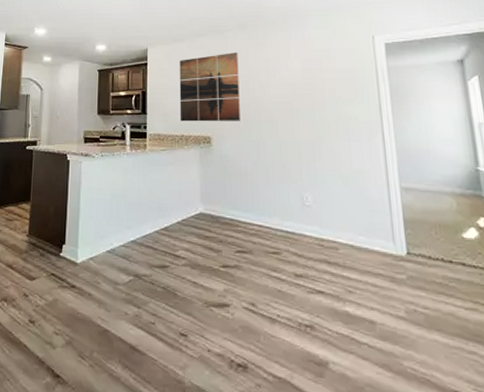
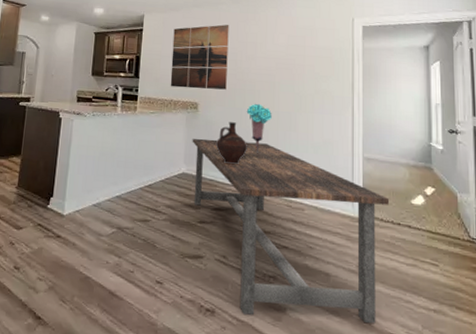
dining table: none [207,175,437,379] -> present [192,138,390,323]
ceramic jug: none [234,155,270,202] -> present [216,122,248,165]
bouquet: none [264,134,293,191] -> present [246,103,272,155]

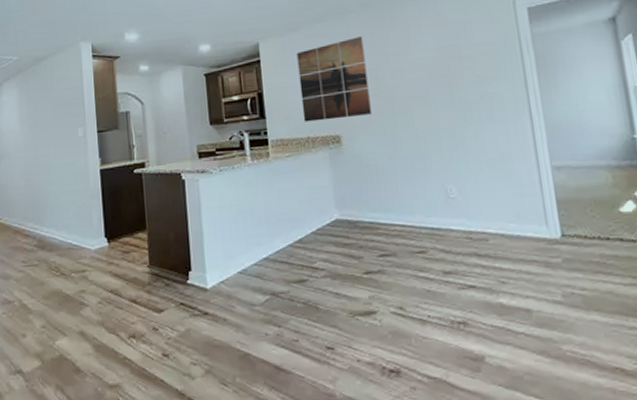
dining table: present [192,138,390,323] -> none [340,169,596,370]
ceramic jug: present [216,122,248,165] -> none [370,151,410,201]
bouquet: present [246,103,272,155] -> none [399,123,432,185]

